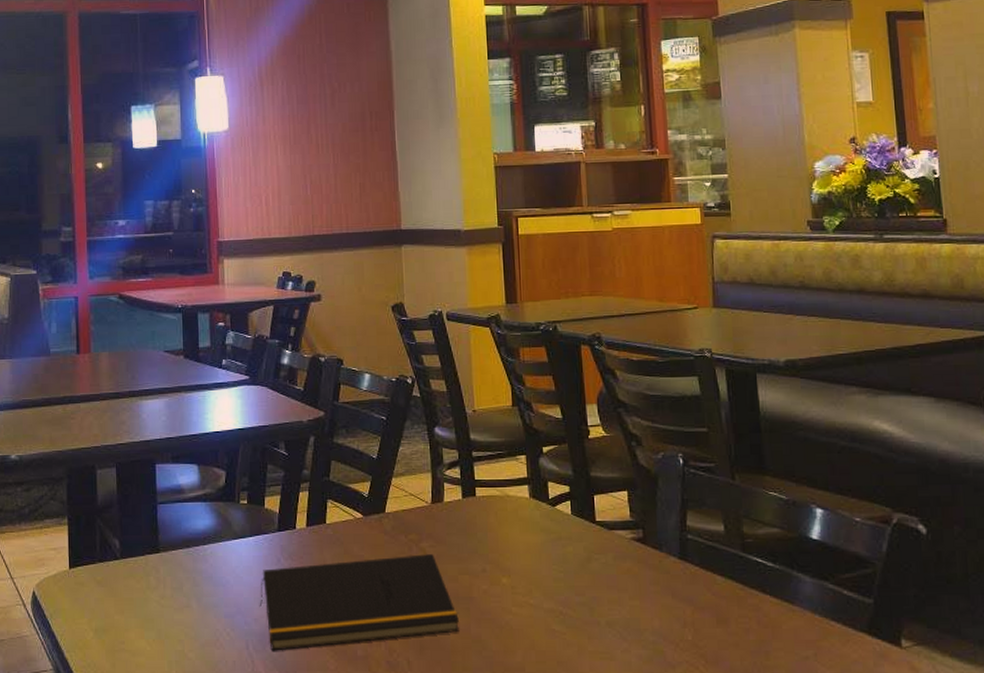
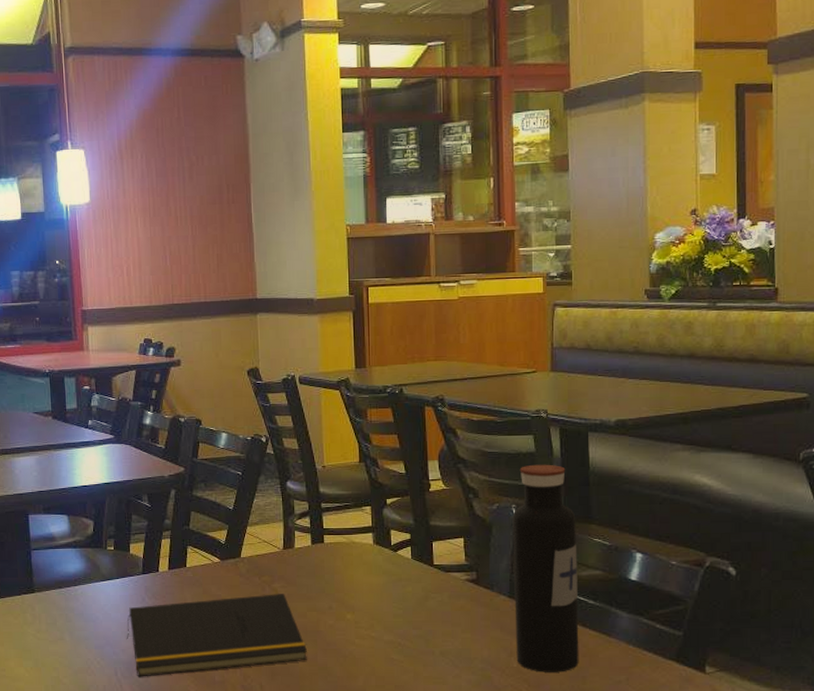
water bottle: none [679,408,761,646] -> present [512,464,579,672]

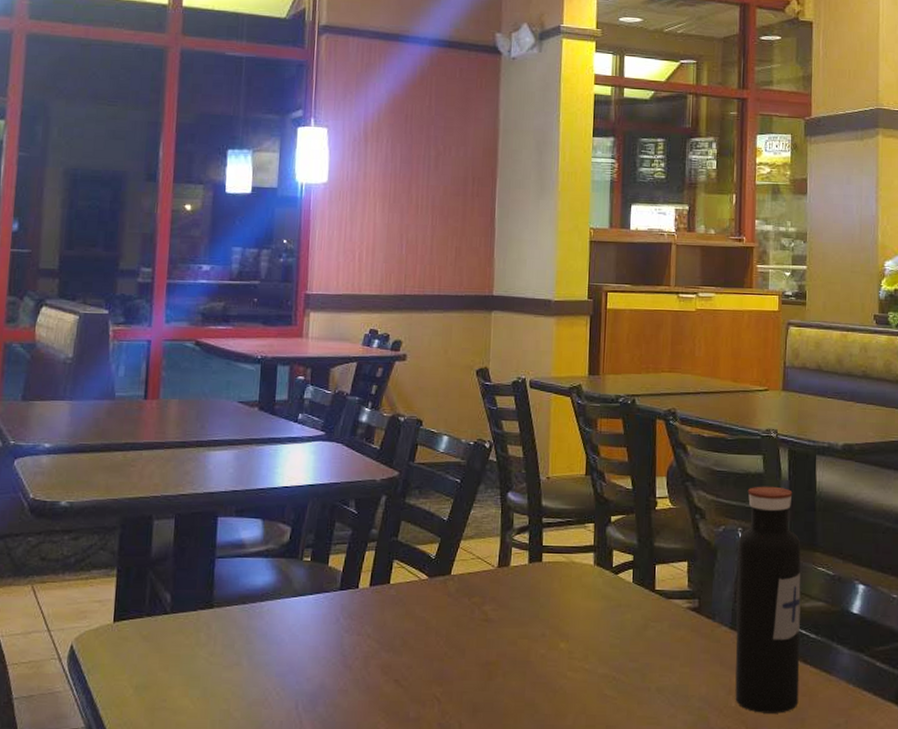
notepad: present [126,593,307,677] -> none [313,616,514,712]

